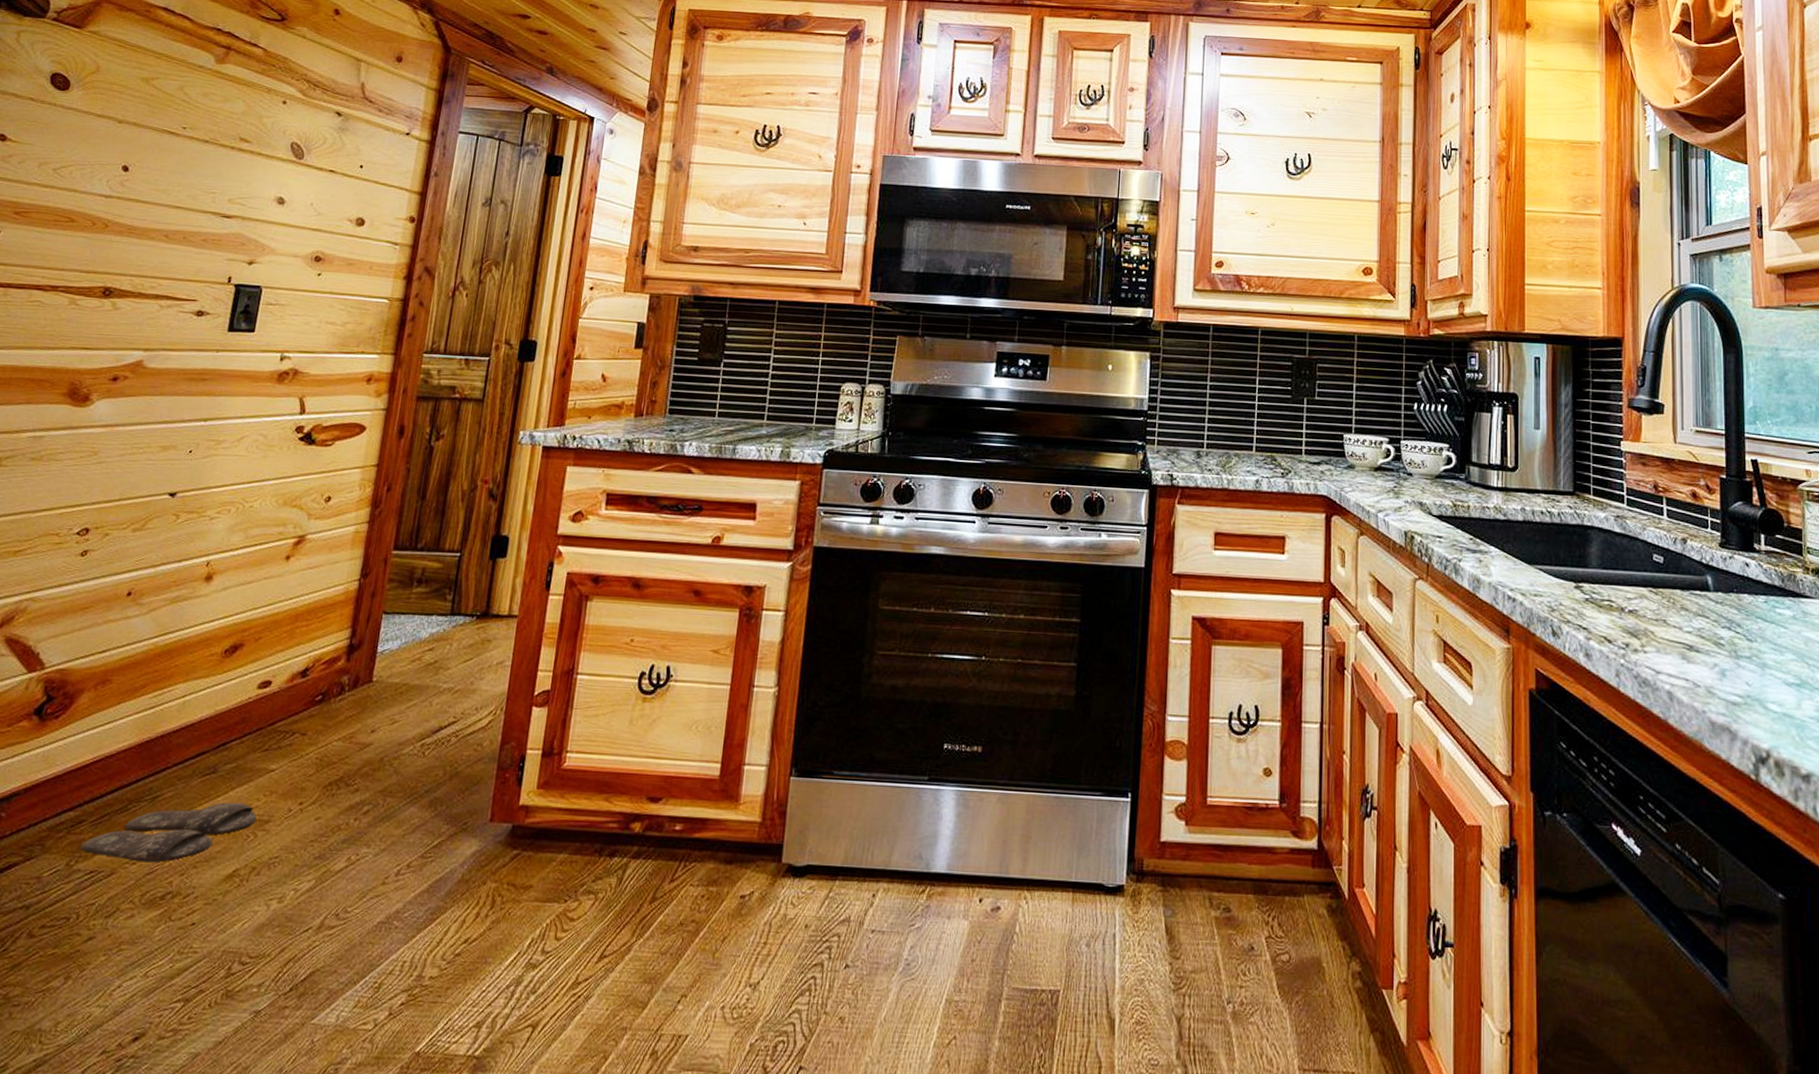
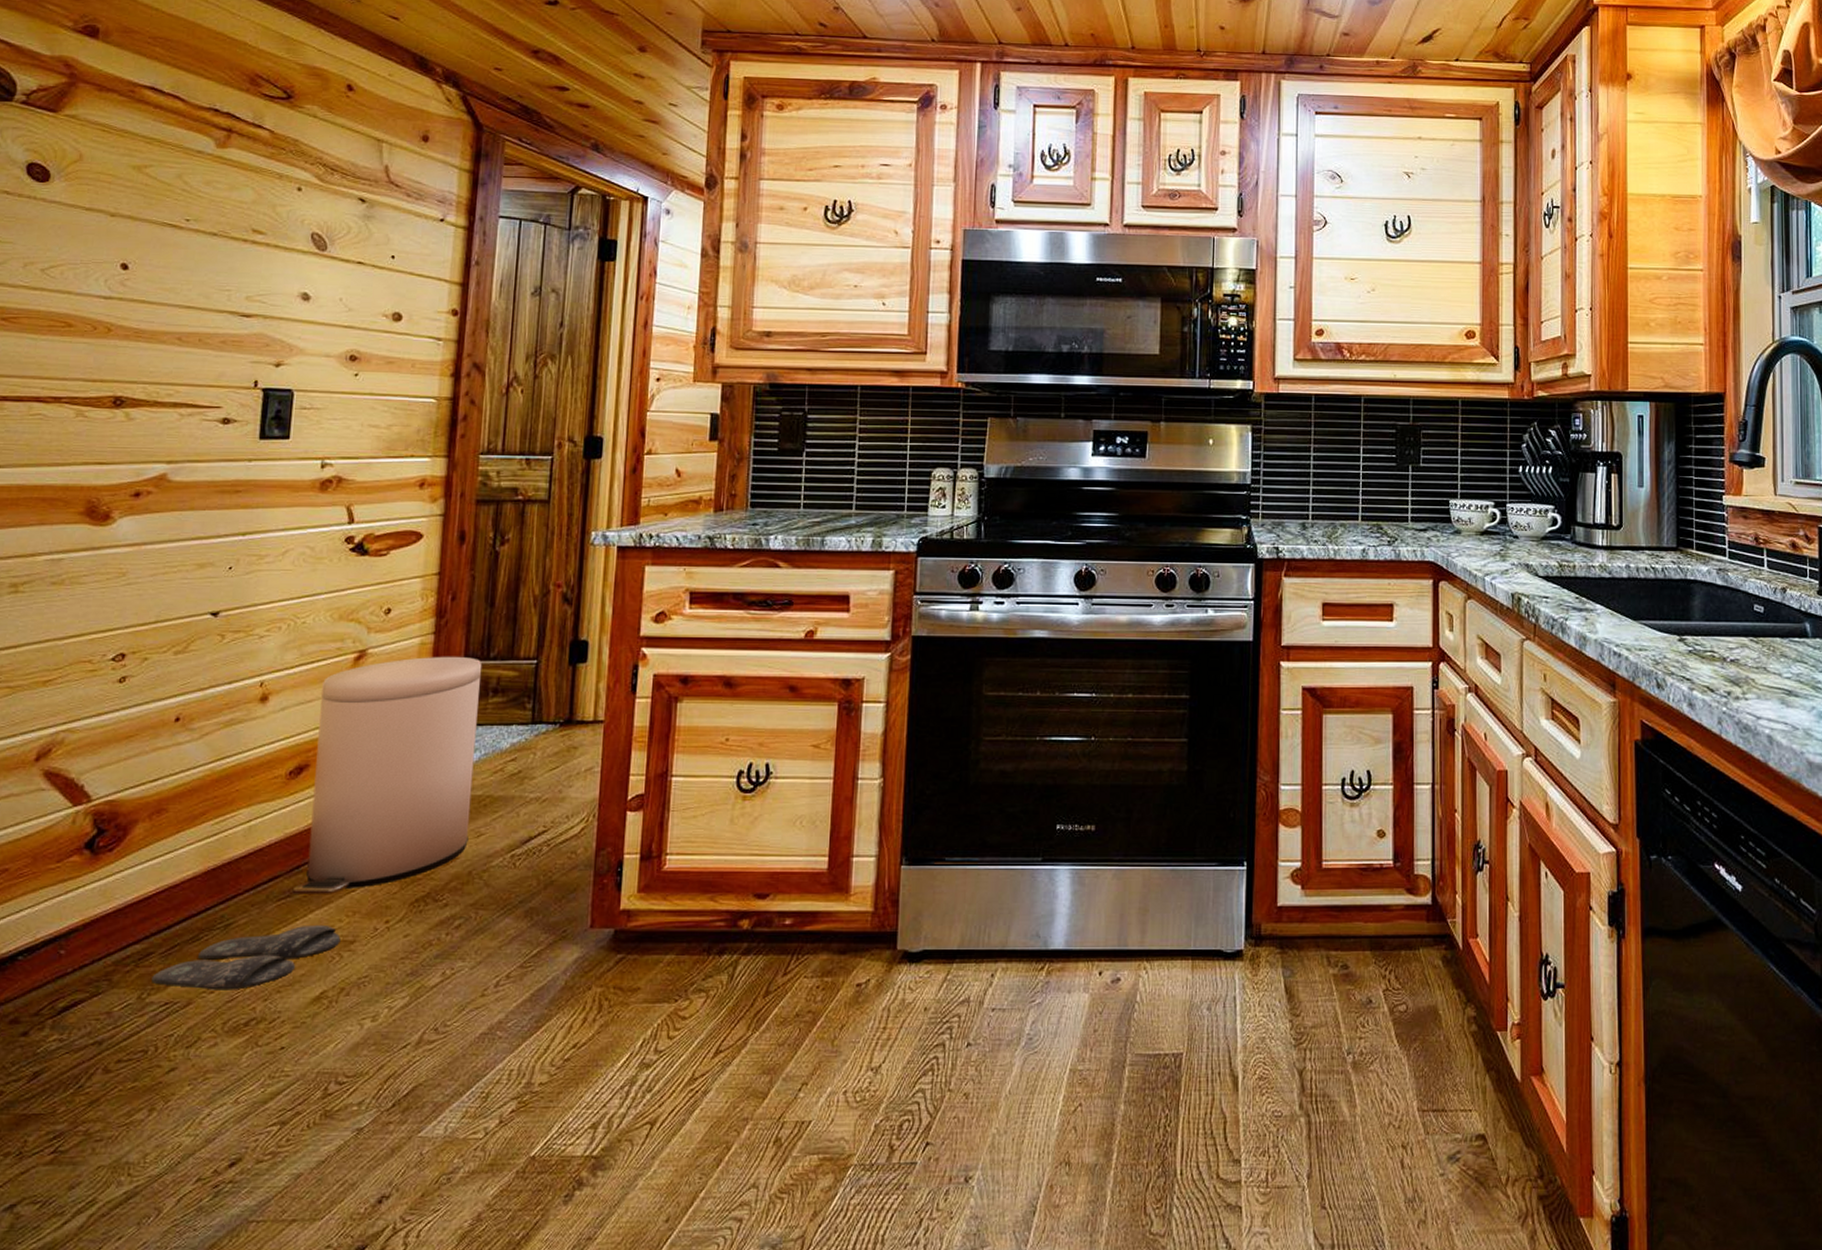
pedal bin: none [216,545,410,773] -> present [292,656,483,894]

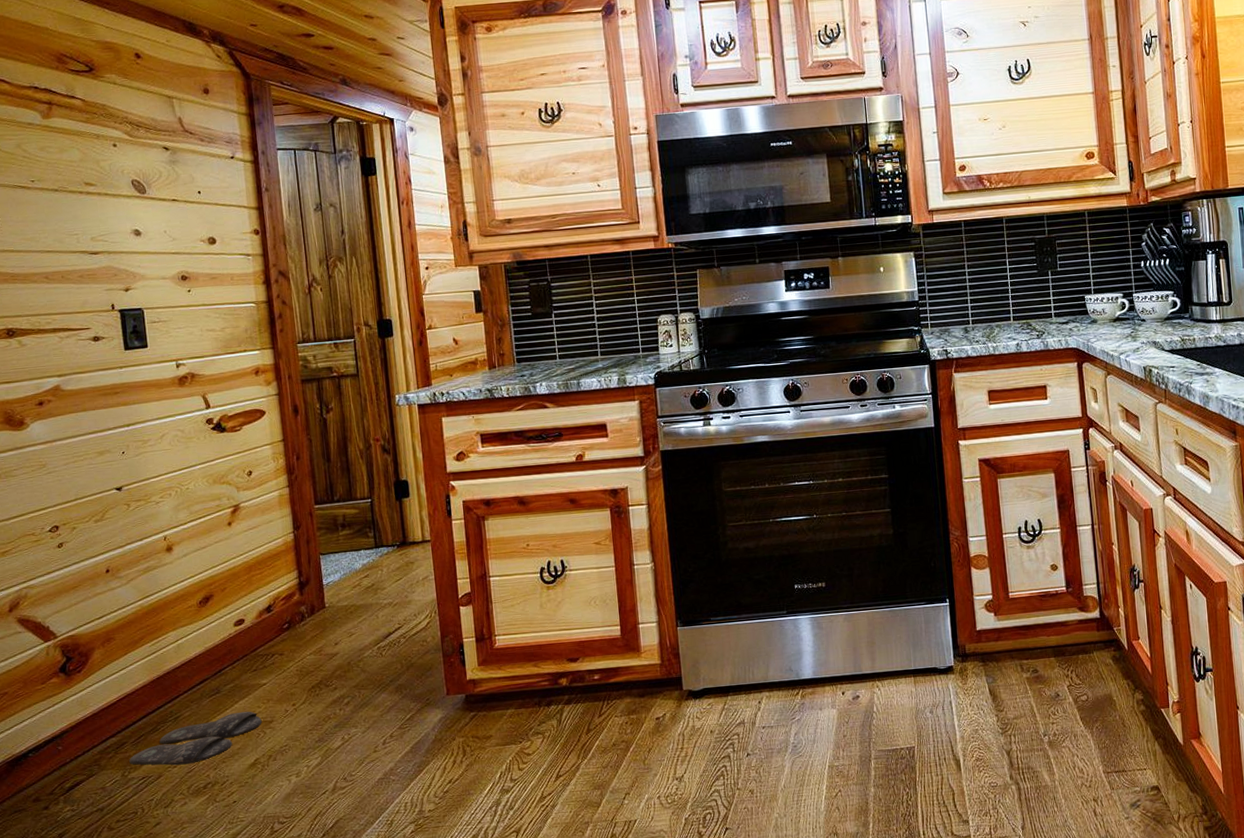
pedal bin: present [292,656,483,894] -> none [210,502,344,691]

